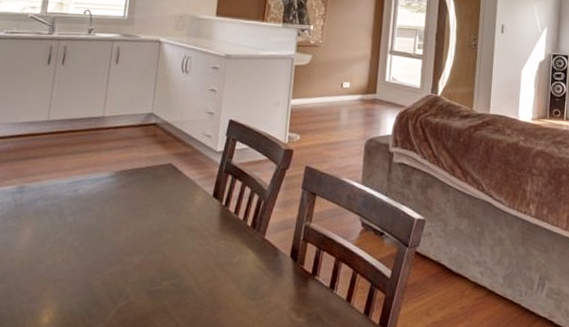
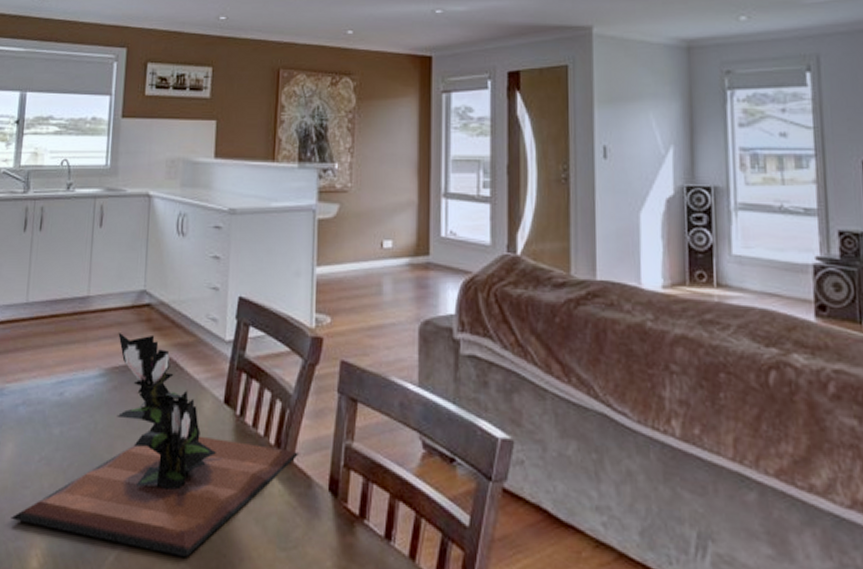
plant: none [26,144,270,308] -> present [11,331,300,557]

